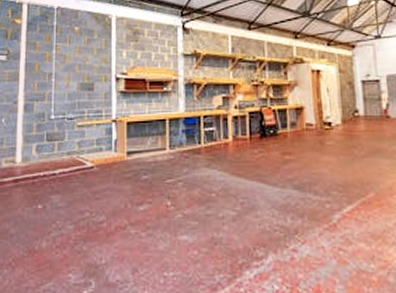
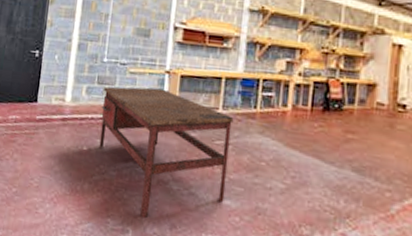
work table: none [52,137,181,268] -> present [99,86,234,219]

